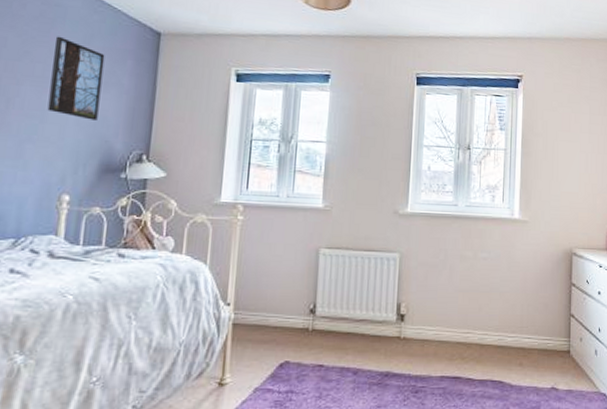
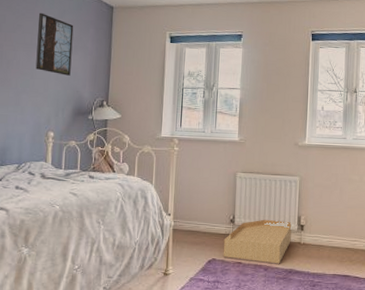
basket: none [299,308,389,367] -> present [223,219,292,265]

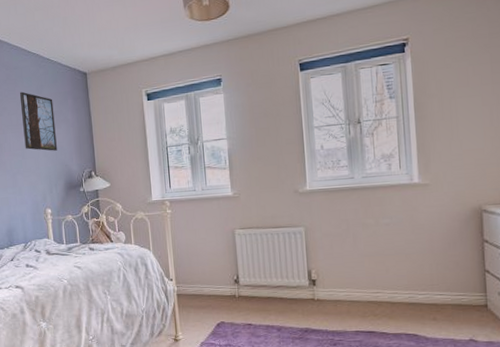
basket: present [223,219,292,265] -> none [230,276,303,325]

